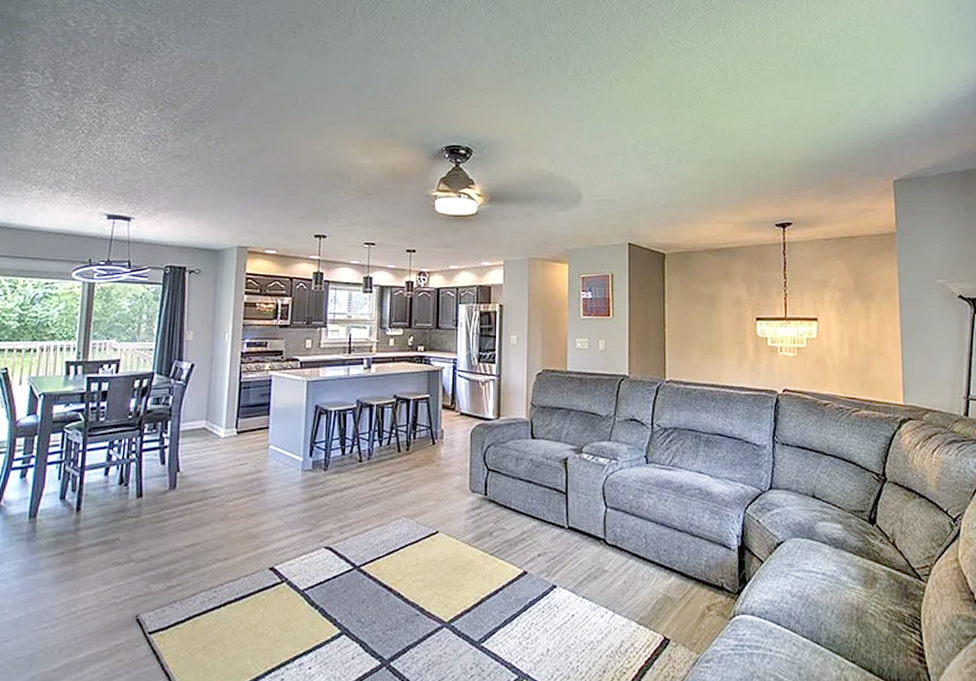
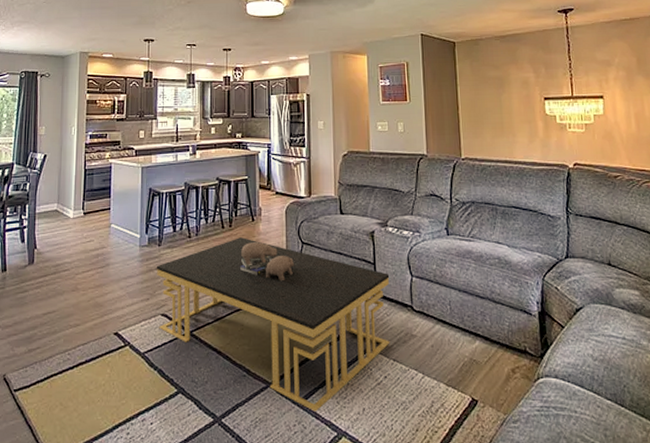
coffee table: none [321,462,582,653] -> present [157,237,390,412]

